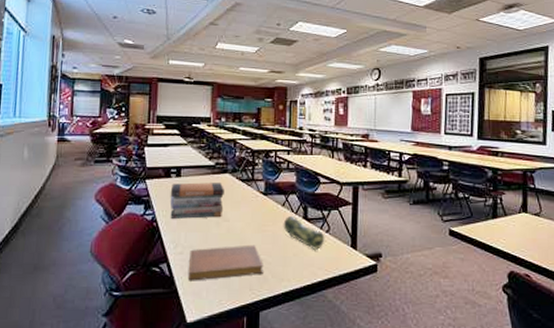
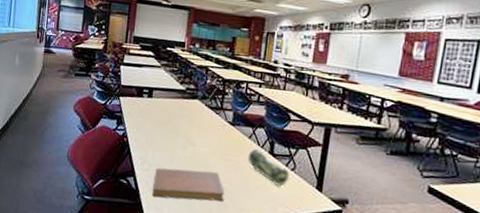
book stack: present [170,182,224,219] -> none [140,103,193,141]

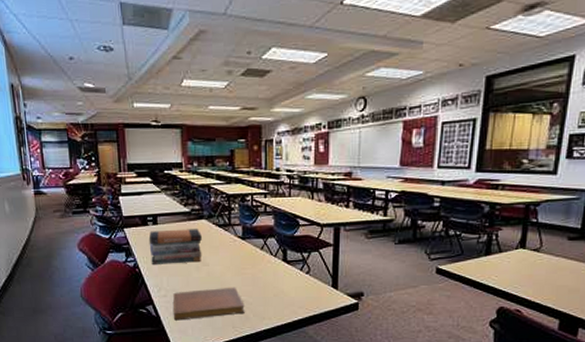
book stack: none [140,103,193,141] -> present [148,229,202,264]
pencil case: present [247,149,290,186] -> none [262,259,305,290]

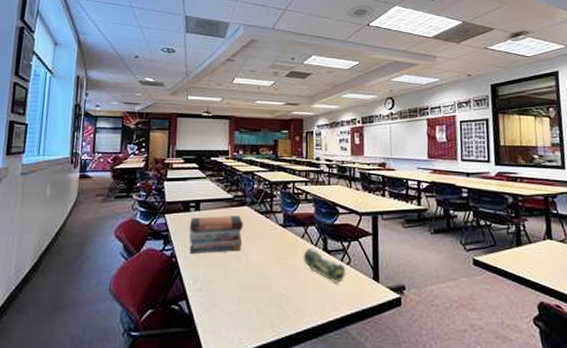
notebook: present [173,287,245,321] -> none [207,279,284,319]
pencil case: none [262,259,305,290] -> present [303,249,346,283]

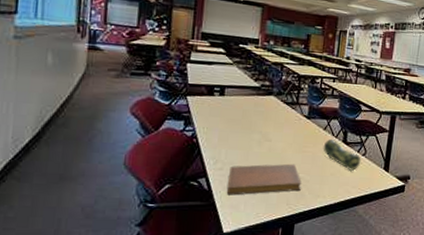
book stack: present [189,216,243,253] -> none [211,102,268,137]
notebook: none [207,279,284,319] -> present [226,163,302,196]

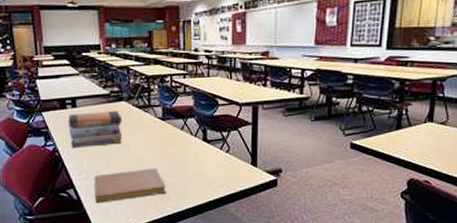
book stack: none [211,102,268,137] -> present [68,111,123,148]
pencil case: present [323,139,361,171] -> none [183,139,225,169]

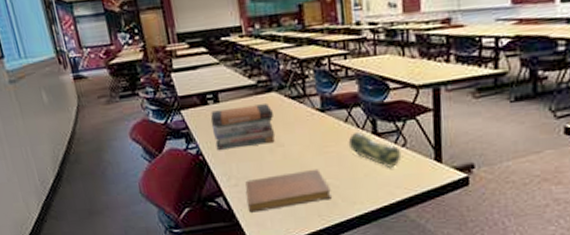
pencil case: none [183,139,225,169] -> present [348,133,402,168]

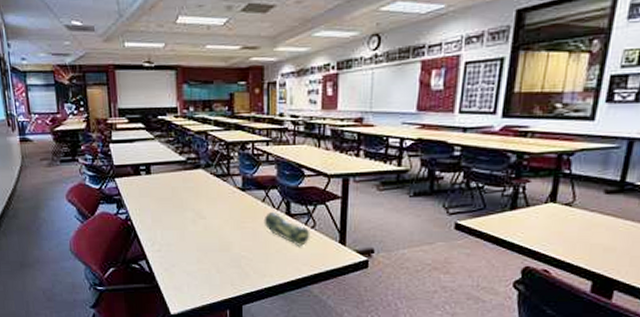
book stack: present [210,104,276,150] -> none [141,179,199,217]
notebook: present [245,168,332,213] -> none [167,241,244,277]

